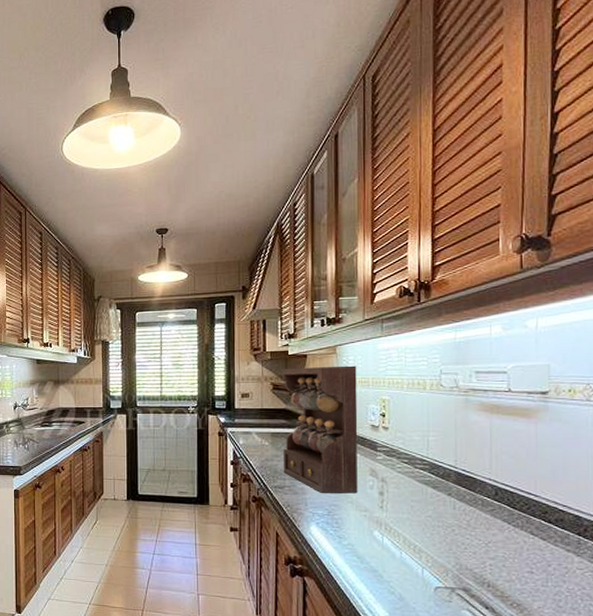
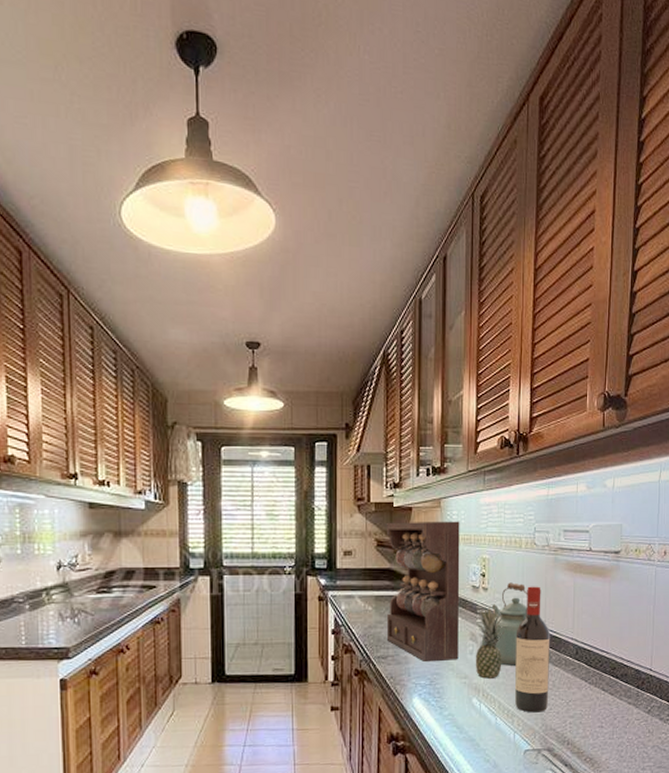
fruit: none [376,445,409,513] -> present [475,607,505,679]
kettle: none [382,422,463,504] -> present [481,582,550,667]
wine bottle: none [421,426,463,551] -> present [514,586,551,713]

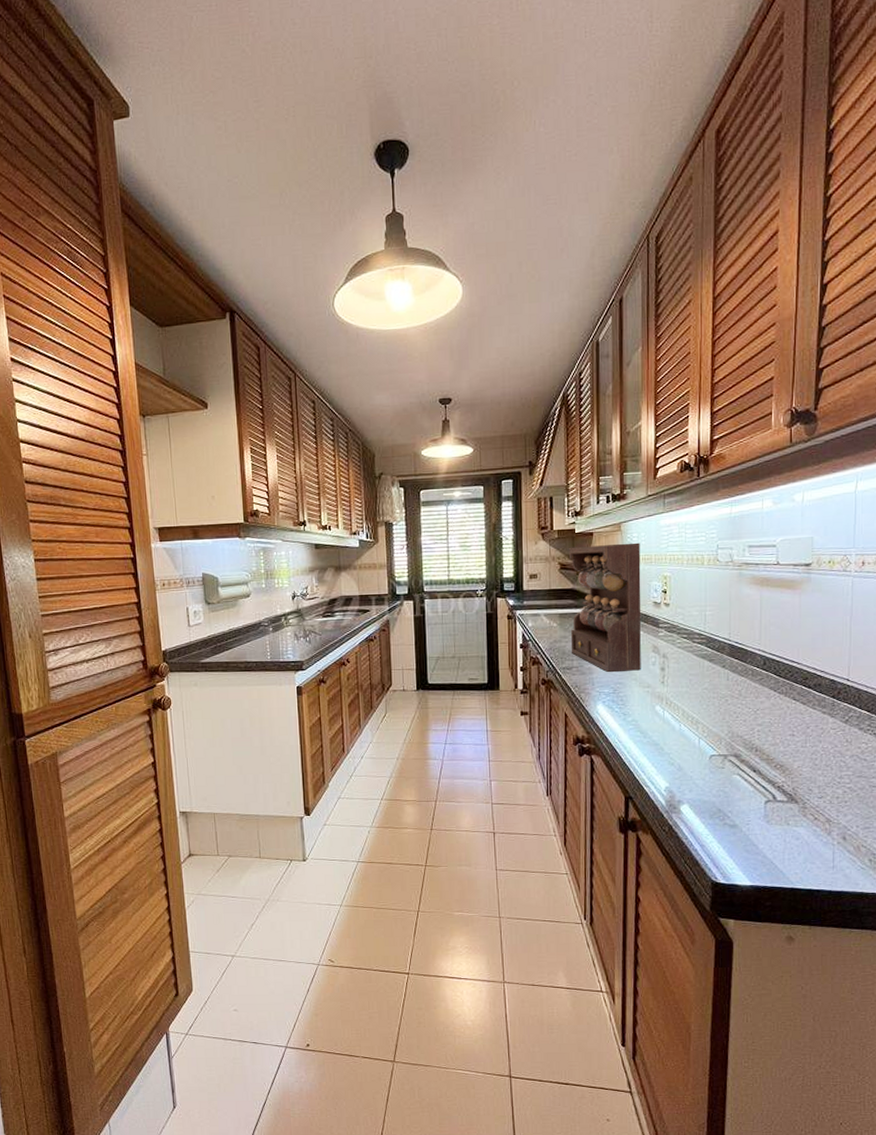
fruit: present [475,607,505,679] -> none [658,621,688,688]
kettle: present [481,582,550,667] -> none [664,598,736,677]
wine bottle: present [514,586,551,713] -> none [698,600,736,720]

